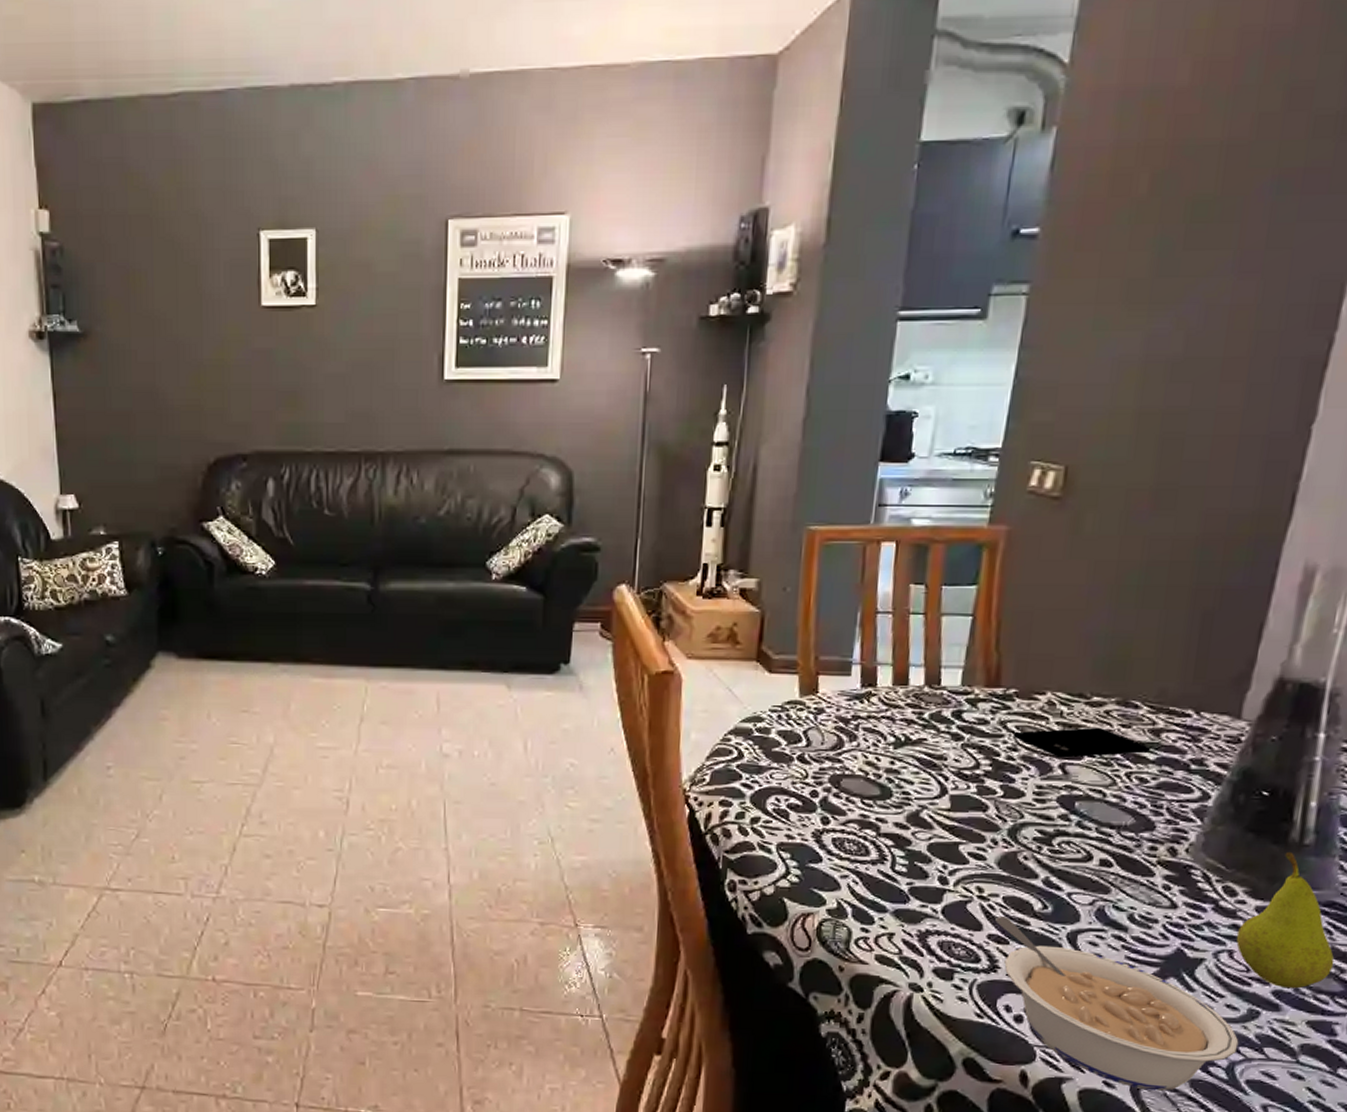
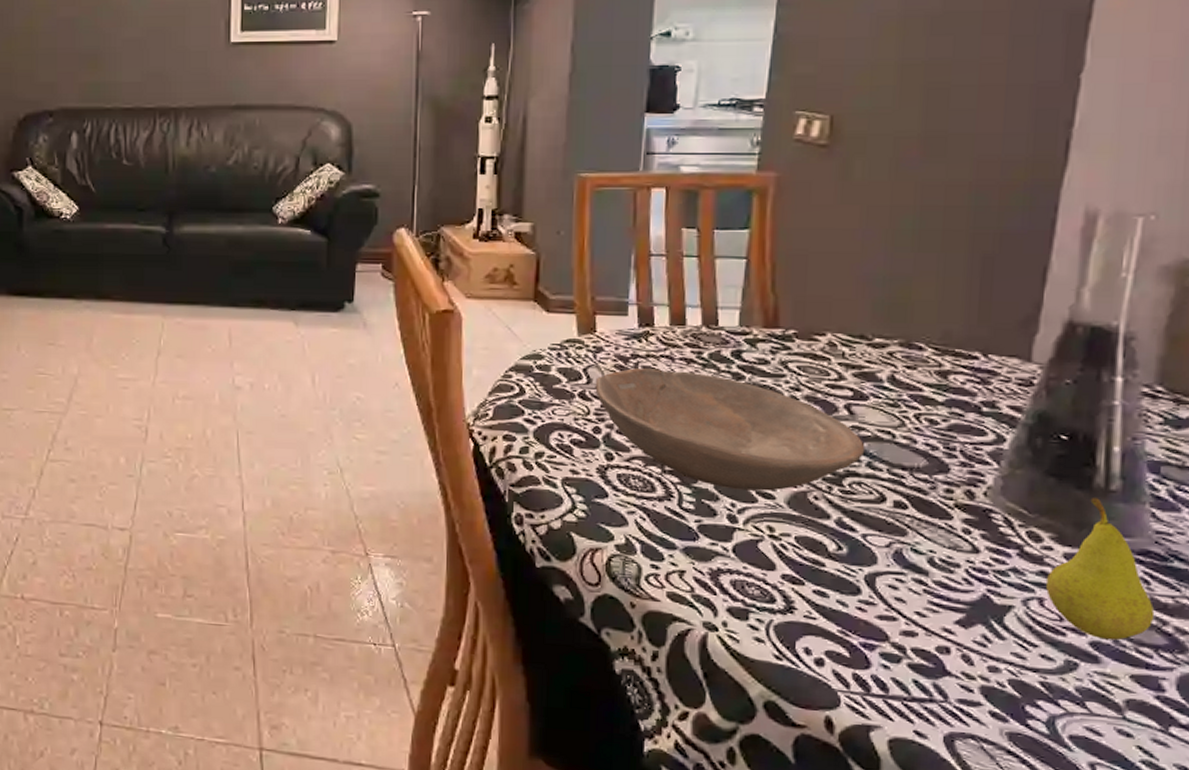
bowl: none [814,730,1077,852] -> present [595,368,865,491]
legume: present [995,917,1239,1091] -> none [789,557,1058,744]
smartphone: present [1012,727,1152,758] -> none [794,368,939,399]

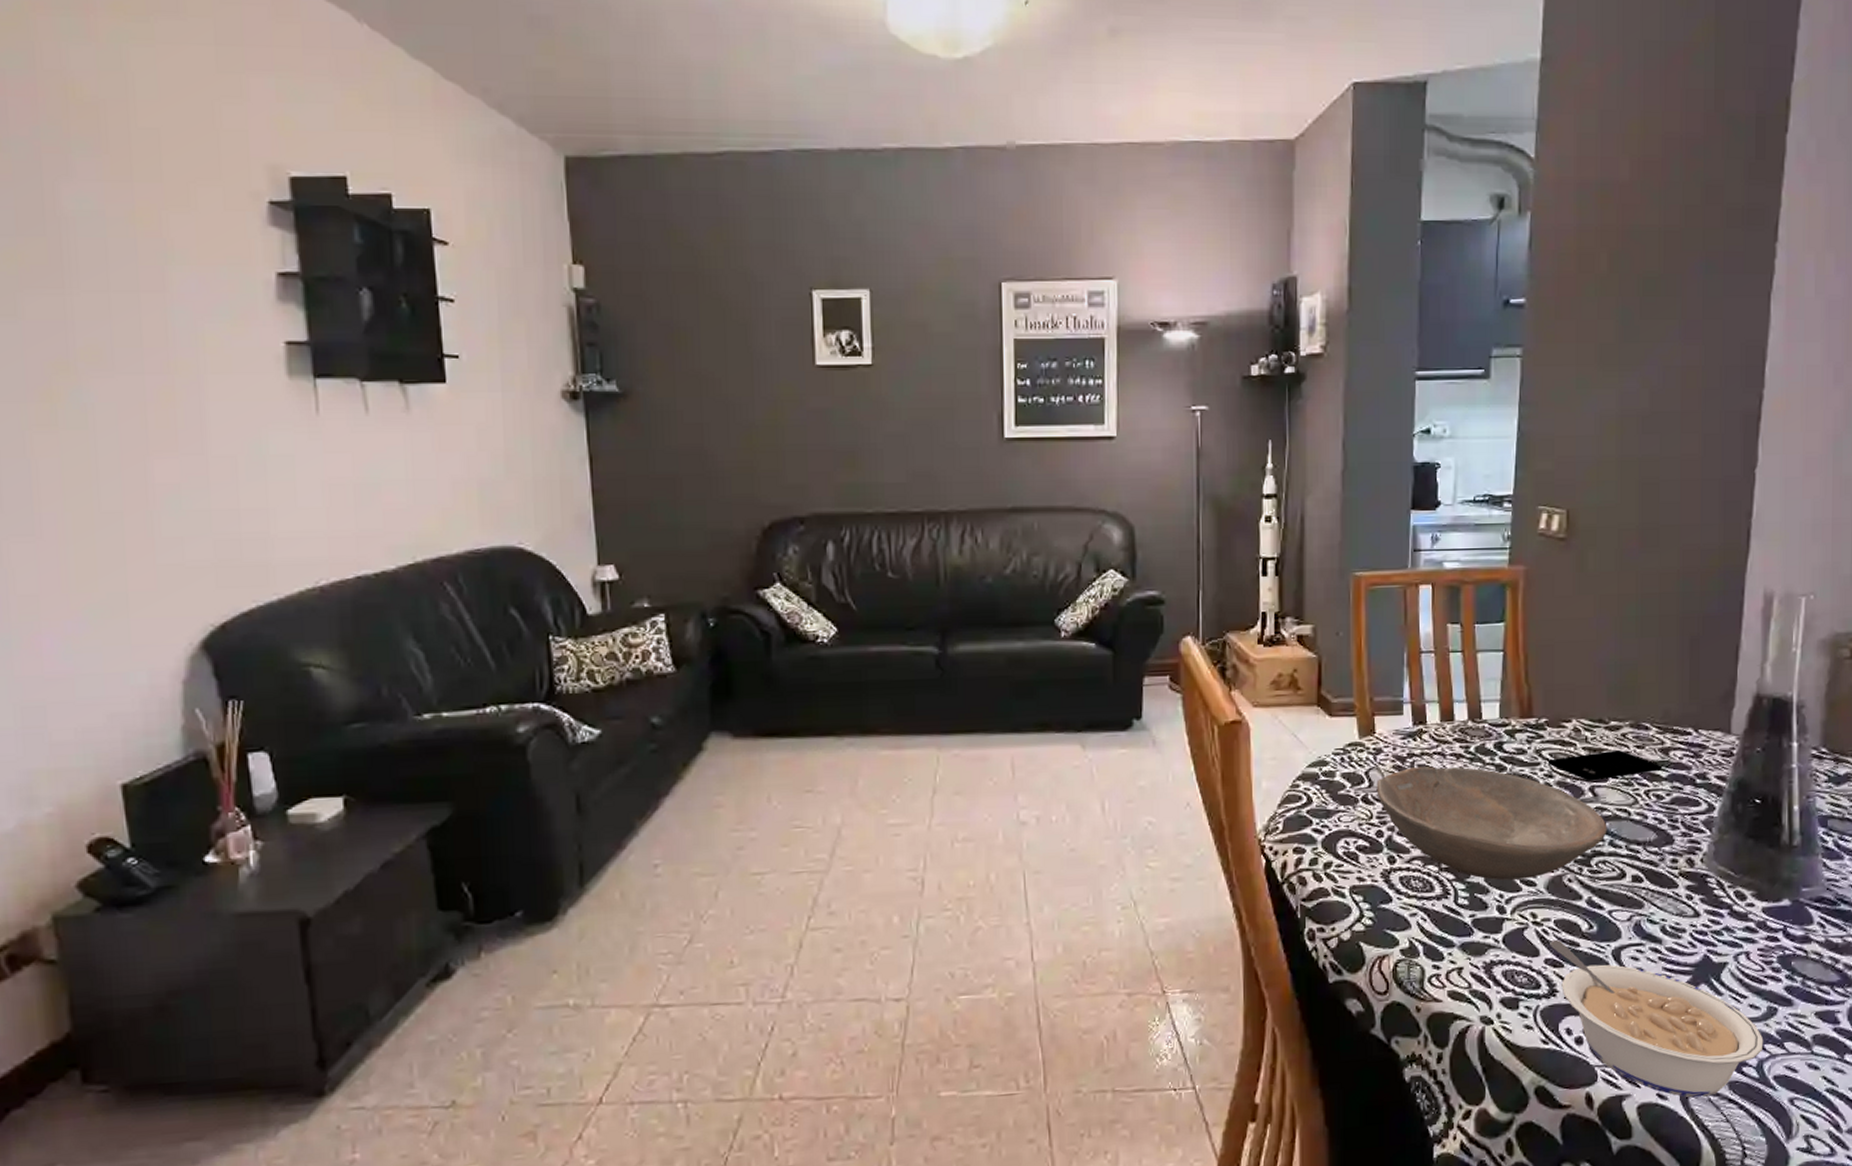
legume: none [789,557,1058,744] -> present [1550,940,1764,1098]
smartphone: none [794,368,939,399] -> present [1547,749,1663,782]
fruit: present [1046,496,1155,640] -> none [1751,853,1830,983]

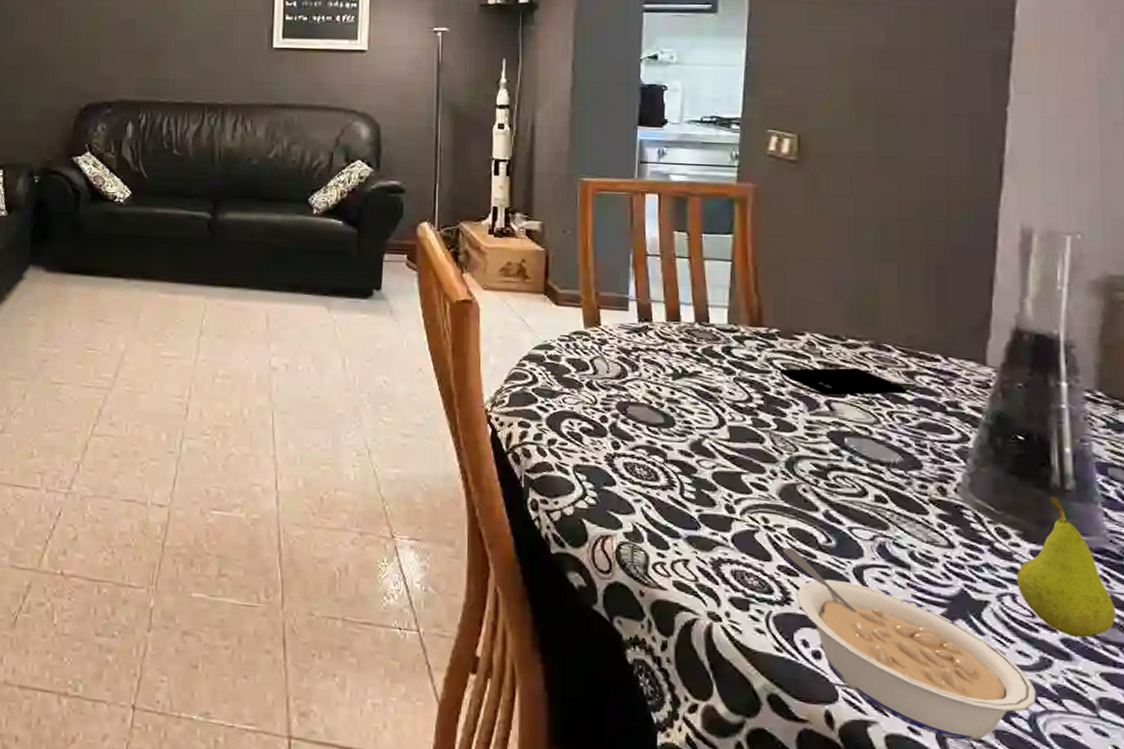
bowl: present [1376,766,1607,880] -> none [601,361,846,483]
fruit: none [1751,853,1830,983] -> present [1017,495,1116,638]

